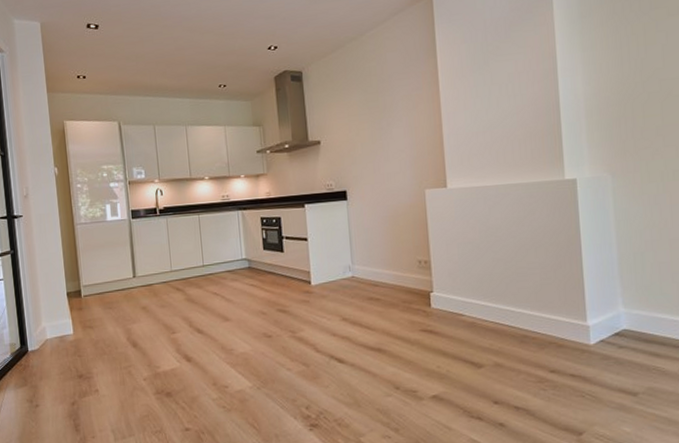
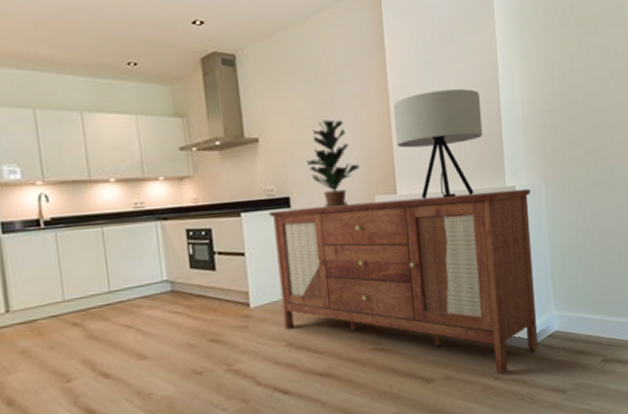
sideboard: none [328,181,603,367] -> present [268,188,539,374]
potted plant: none [362,121,412,200] -> present [307,119,360,208]
table lamp: none [444,84,539,192] -> present [393,89,483,199]

